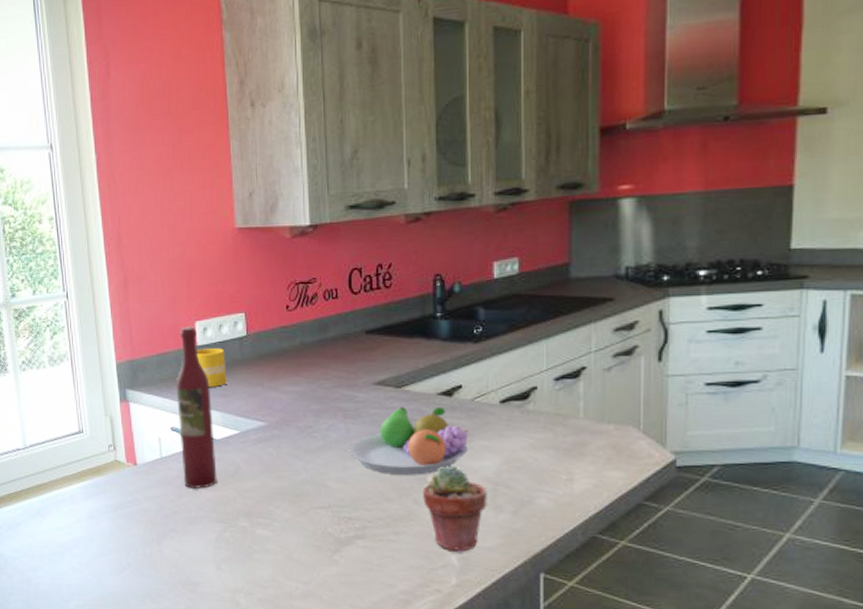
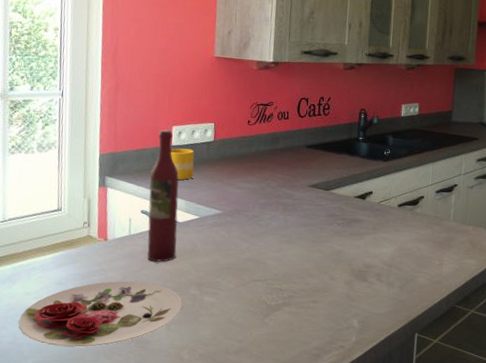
plate: none [55,512,232,590] -> present [18,281,183,347]
fruit bowl: present [348,407,468,475] -> none [284,205,374,258]
potted succulent: present [423,466,487,553] -> none [337,251,384,318]

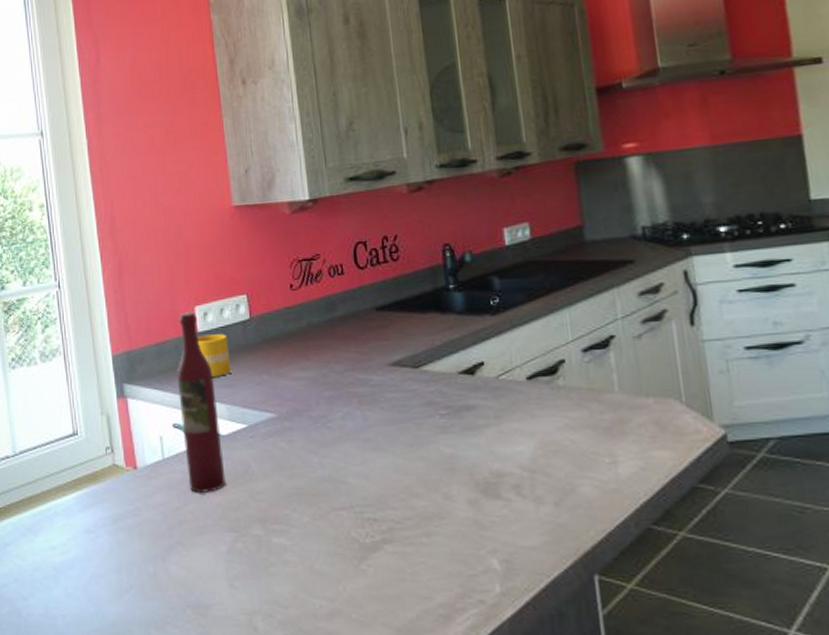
plate: present [18,281,183,347] -> none [48,522,246,618]

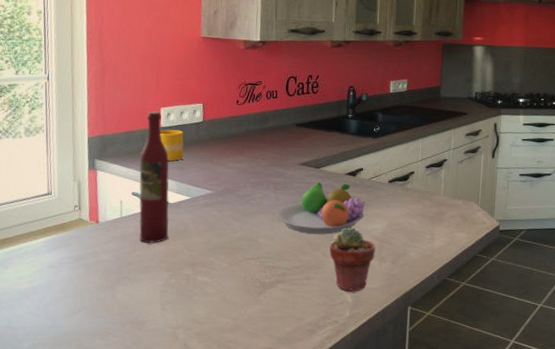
fruit bowl: none [366,388,498,466] -> present [276,183,365,234]
potted succulent: none [453,453,526,555] -> present [329,227,376,293]

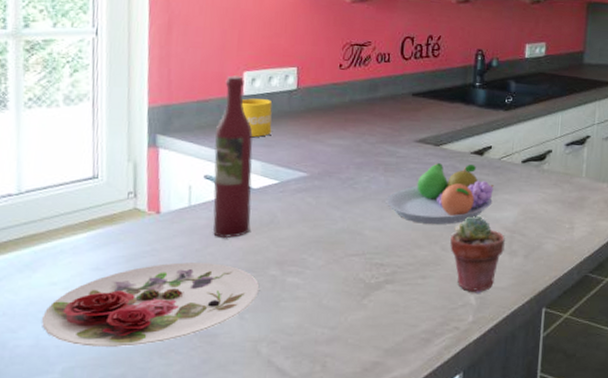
plate: none [12,263,177,329] -> present [42,262,260,347]

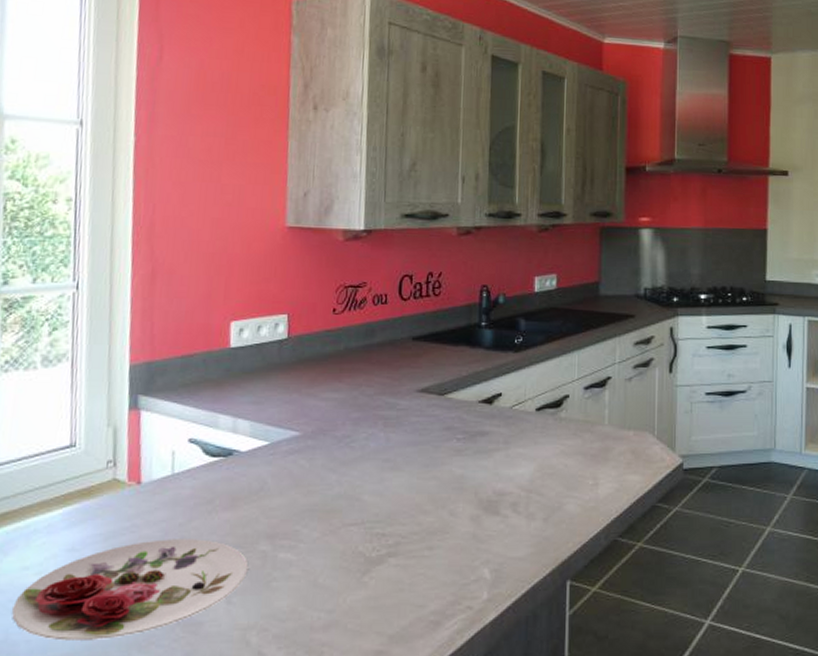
wine bottle: present [212,74,253,239] -> none [197,325,241,510]
mug: present [241,98,273,137] -> none [228,351,262,393]
fruit bowl: present [386,163,494,224] -> none [386,415,506,485]
potted succulent: present [450,216,505,293] -> none [459,475,521,565]

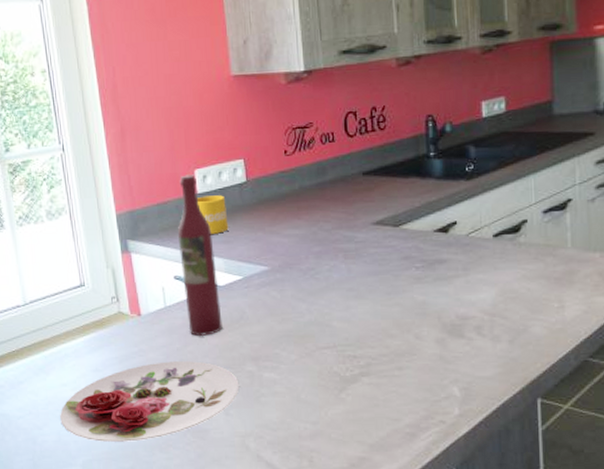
wine bottle: none [197,325,241,510] -> present [177,173,223,337]
mug: none [228,351,262,393] -> present [196,195,229,234]

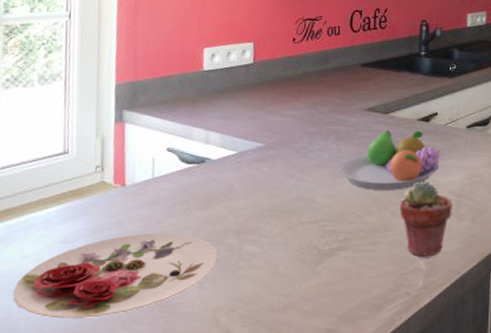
wine bottle: present [177,173,223,337] -> none [174,51,212,209]
mug: present [196,195,229,234] -> none [201,73,231,110]
fruit bowl: none [350,244,465,311] -> present [337,130,440,190]
potted succulent: none [424,300,485,384] -> present [400,182,453,258]

